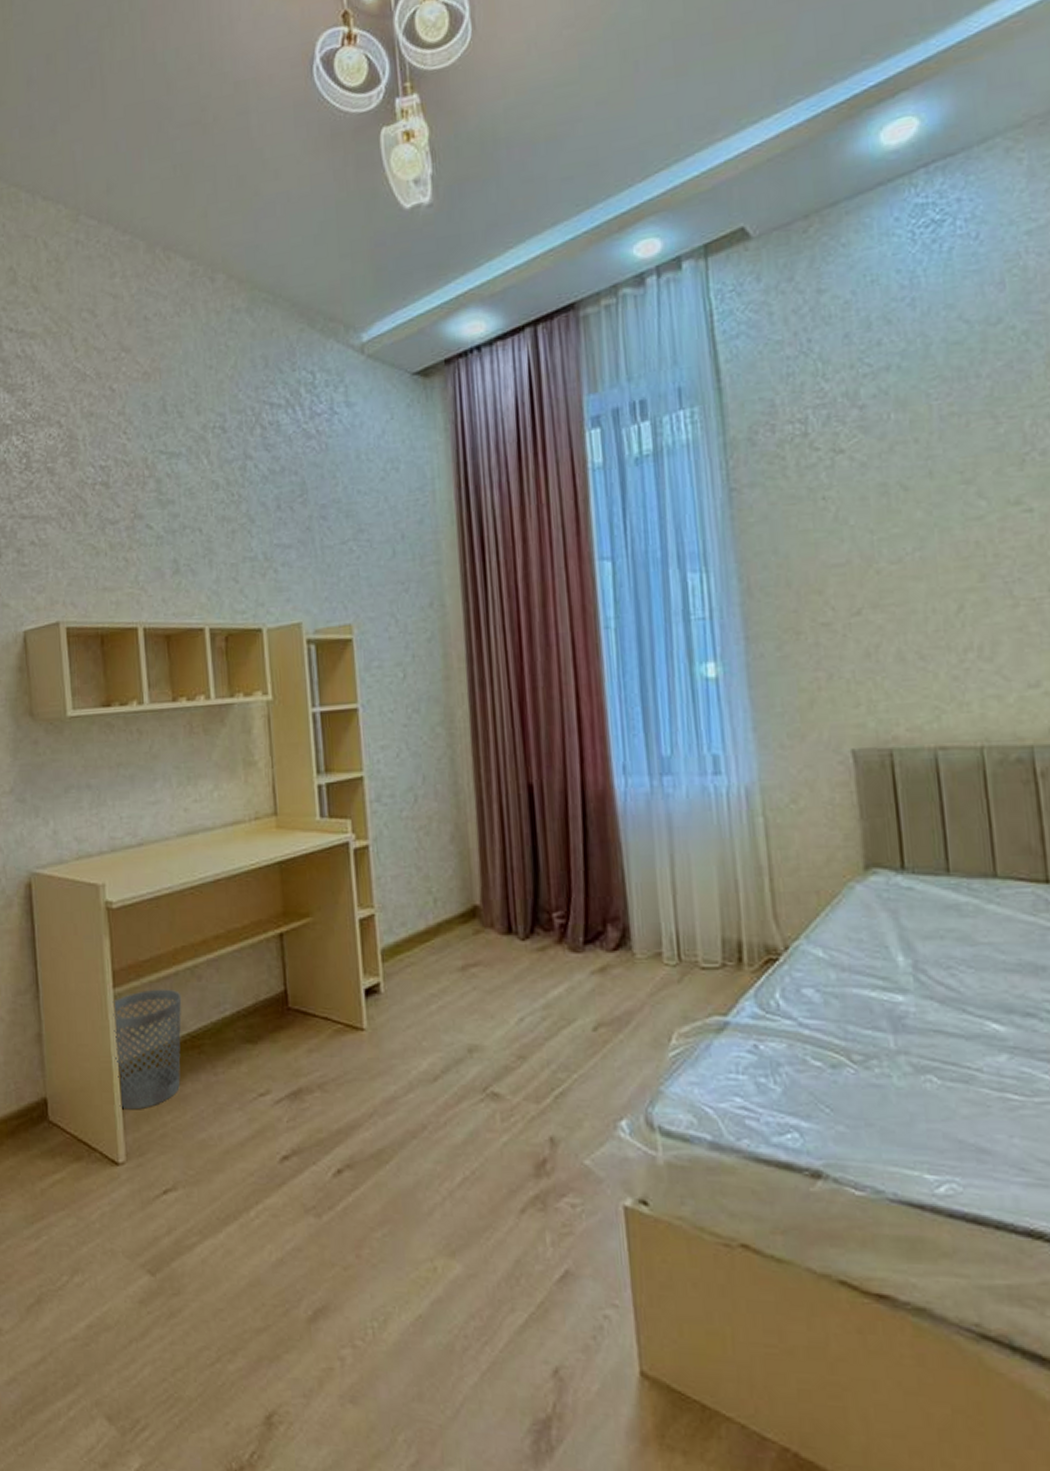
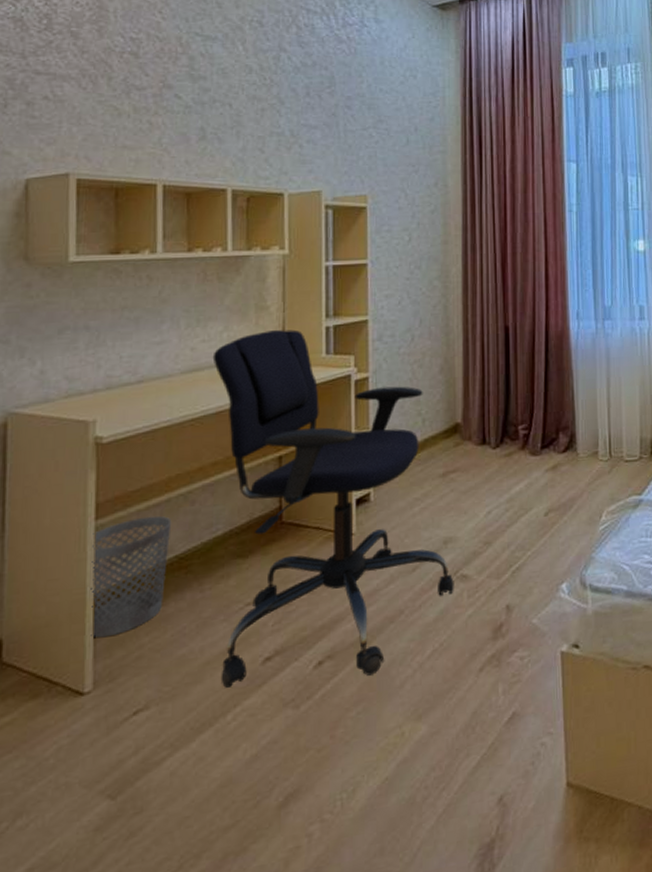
office chair: none [205,788,484,1195] -> present [212,329,454,688]

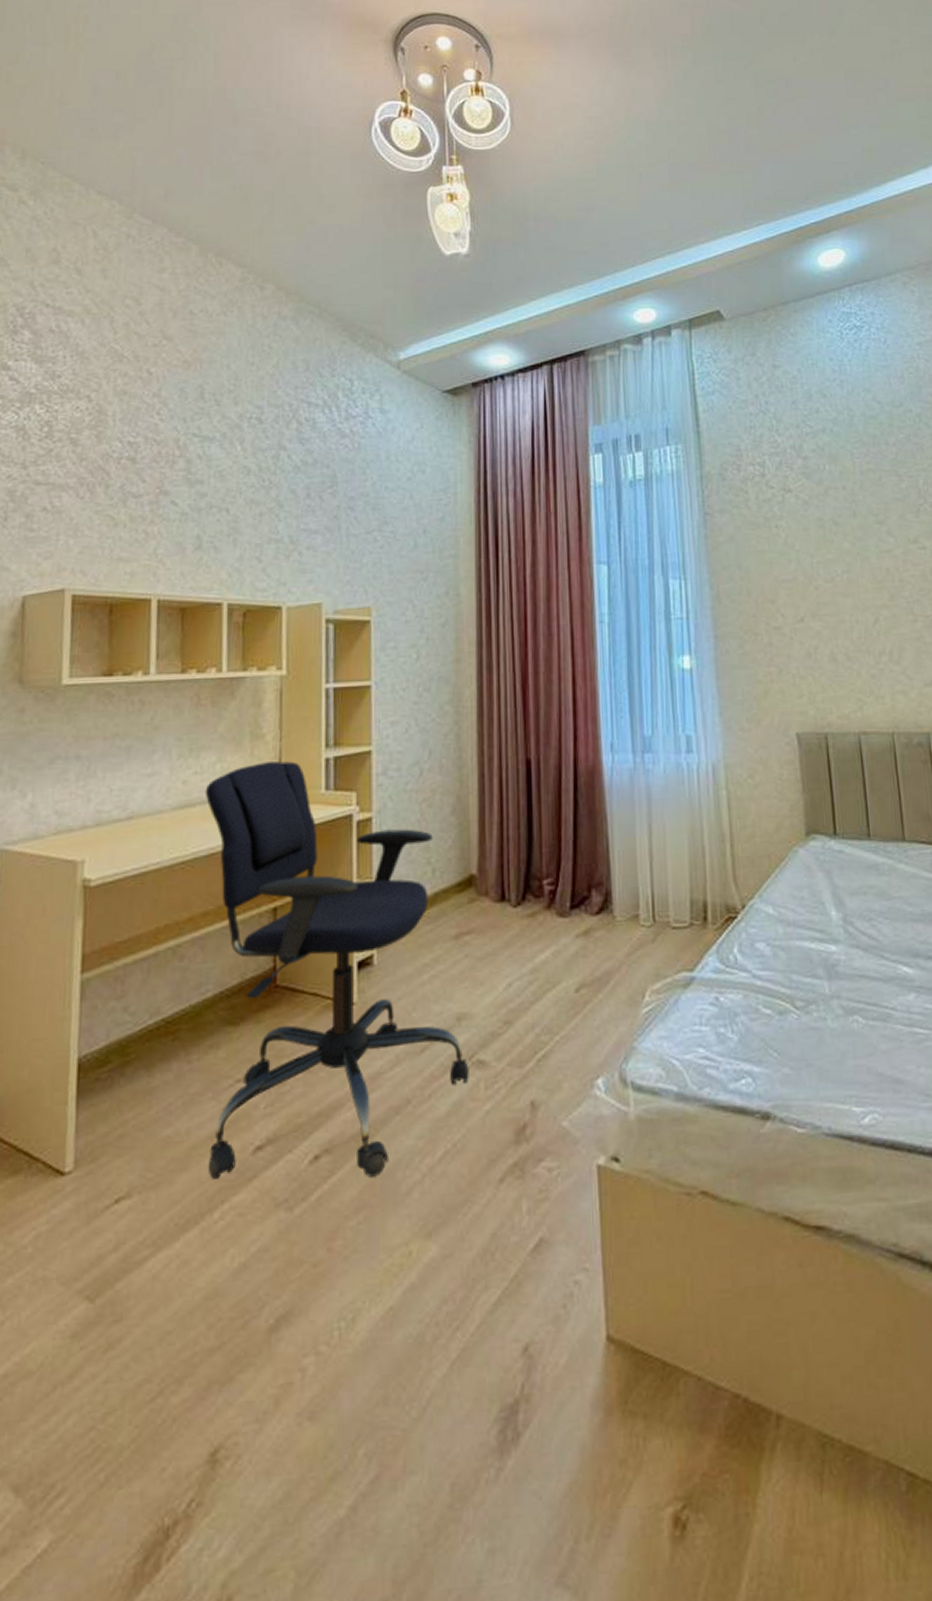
wastebasket: present [90,515,172,638] -> none [73,971,159,1110]

